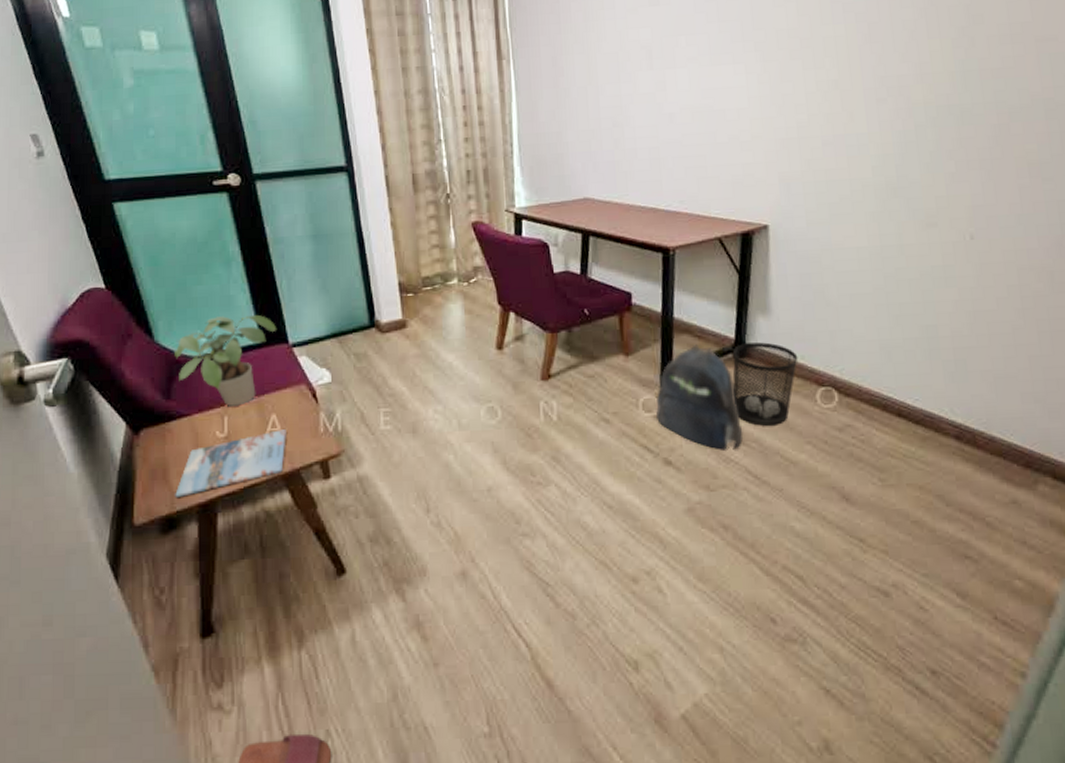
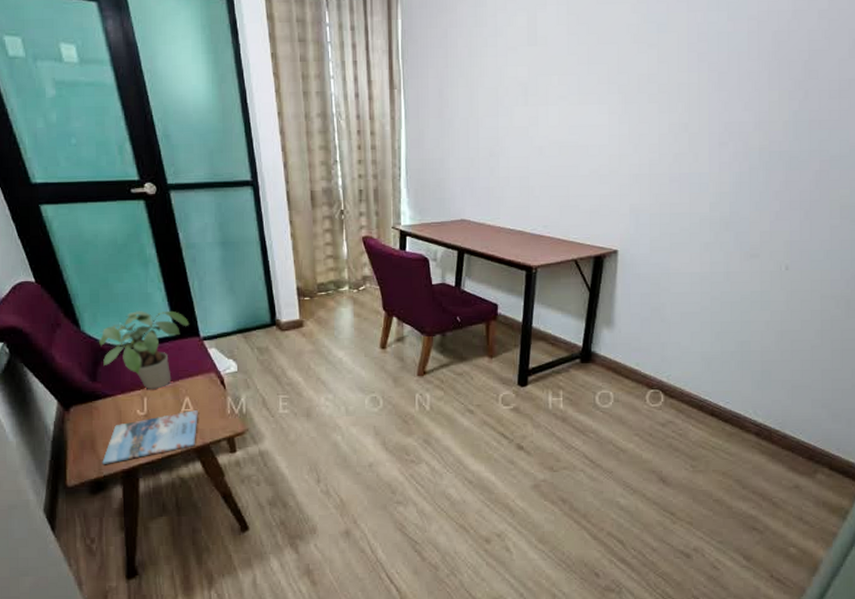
backpack: present [655,344,743,450] -> none [513,350,584,439]
waste bin: present [732,342,798,426] -> none [577,350,634,420]

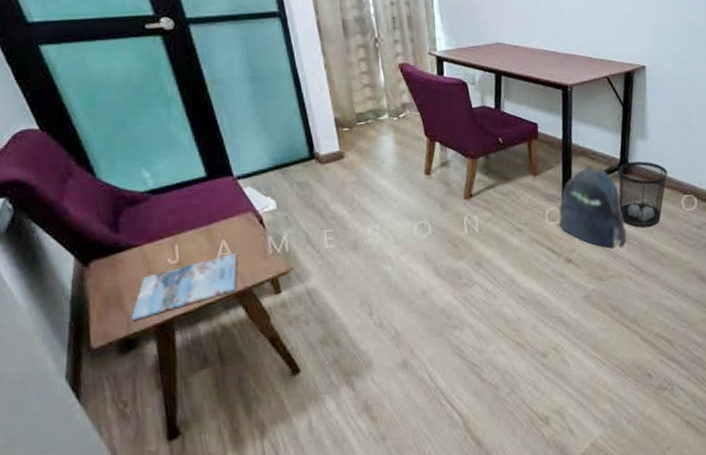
potted plant: present [99,310,190,390] -> none [119,150,221,236]
backpack: none [513,350,584,439] -> present [558,165,627,249]
waste bin: none [577,350,634,420] -> present [618,161,668,228]

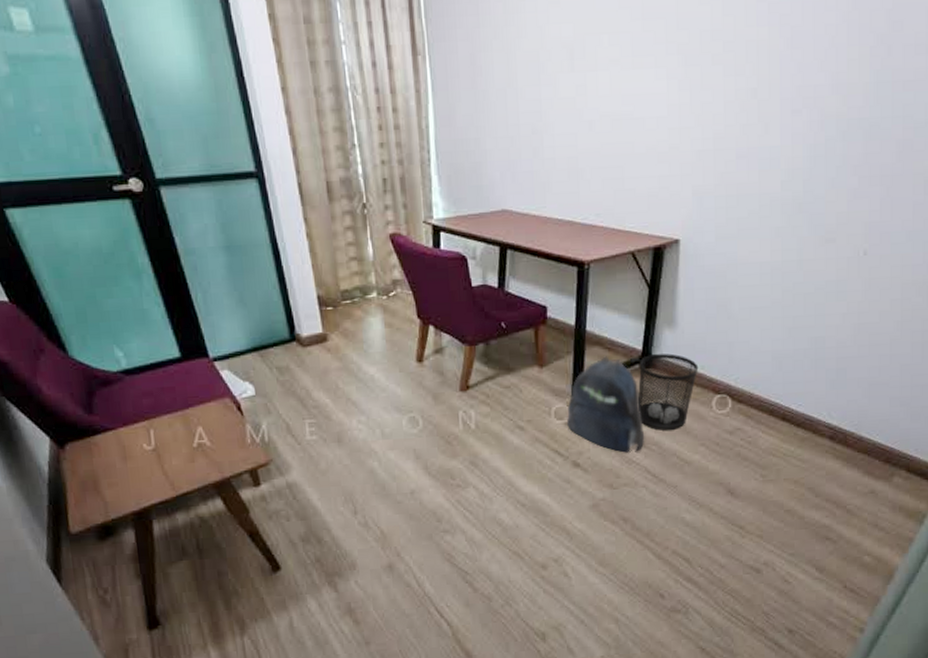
magazine: present [131,253,237,321] -> none [108,441,215,508]

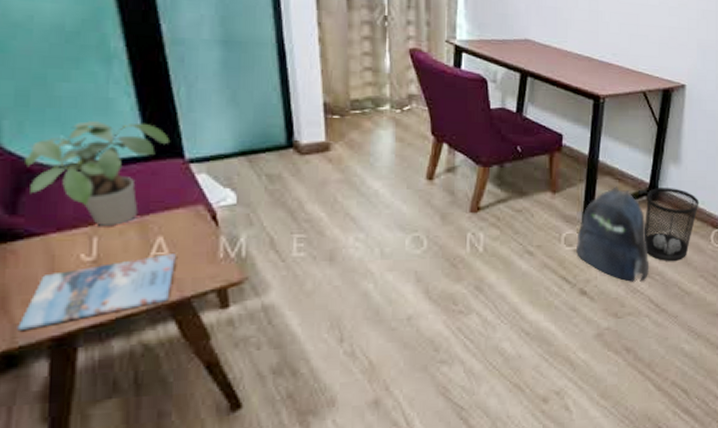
potted plant: none [91,328,196,421] -> present [25,121,171,227]
magazine: none [108,441,215,508] -> present [17,254,176,332]

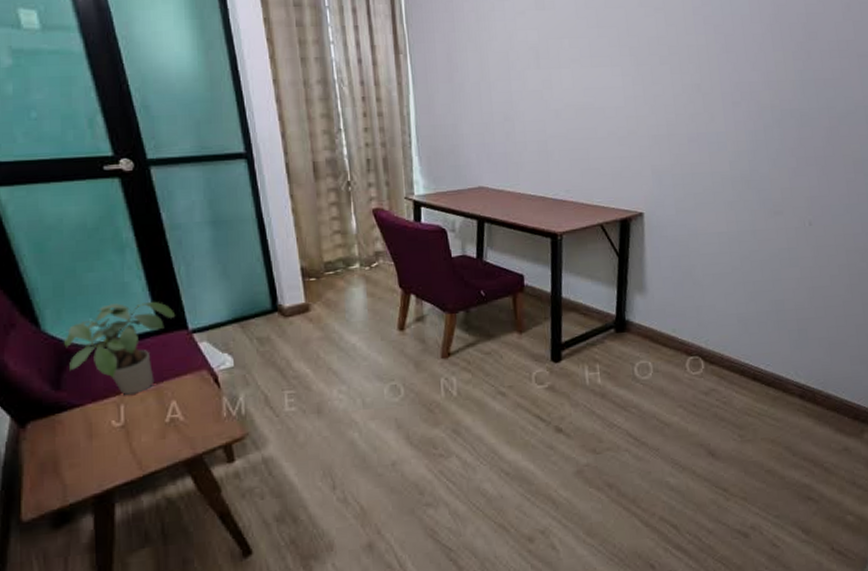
magazine: present [17,254,176,332] -> none [67,415,188,491]
backpack: present [576,186,650,282] -> none [546,321,624,417]
waste bin: present [643,188,699,261] -> none [614,318,670,393]

